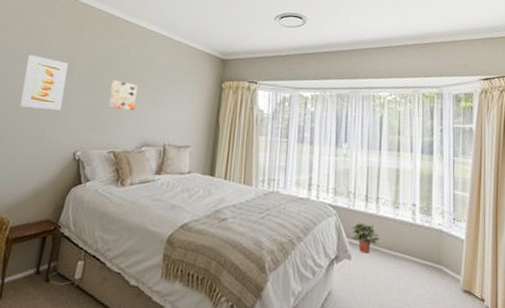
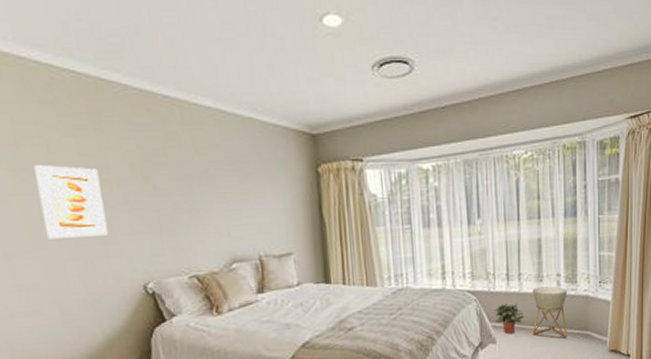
wall art: present [108,80,138,111] -> none [168,183,211,222]
planter: none [386,213,421,269] -> present [532,286,567,339]

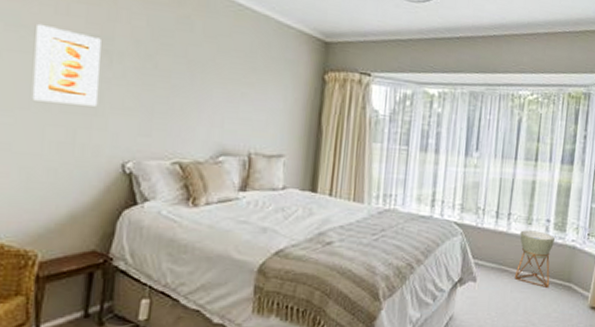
potted plant: present [494,303,524,335] -> none [477,242,509,275]

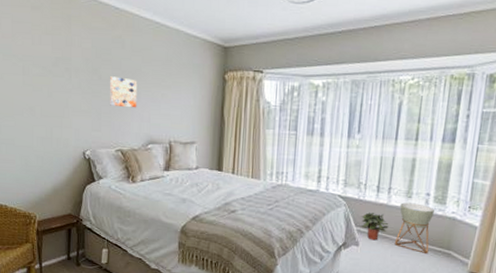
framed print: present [32,23,101,107] -> none [22,52,65,111]
wall art: none [167,65,209,109] -> present [110,76,138,108]
potted plant: none [477,242,509,275] -> present [360,212,389,241]

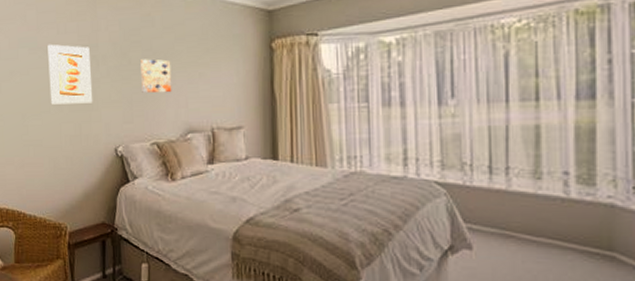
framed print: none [22,52,65,111] -> present [47,44,93,105]
potted plant: present [360,212,389,241] -> none [470,203,513,241]
planter: present [394,202,434,254] -> none [525,186,580,257]

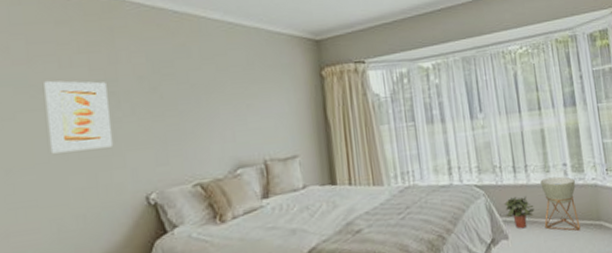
wall art: present [140,59,172,93] -> none [175,92,216,130]
potted plant: none [470,203,513,241] -> present [503,195,535,229]
planter: none [525,186,580,257] -> present [540,176,581,231]

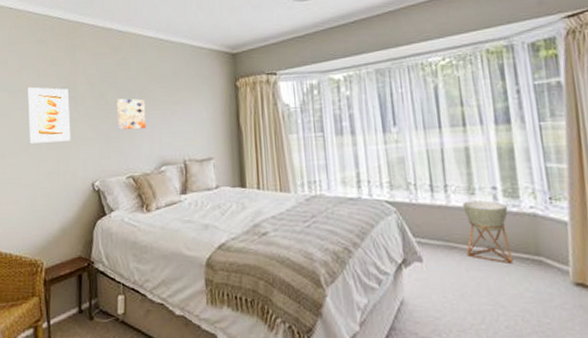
wall art: none [175,92,216,130] -> present [117,98,147,130]
potted plant: present [503,195,535,229] -> none [417,217,455,253]

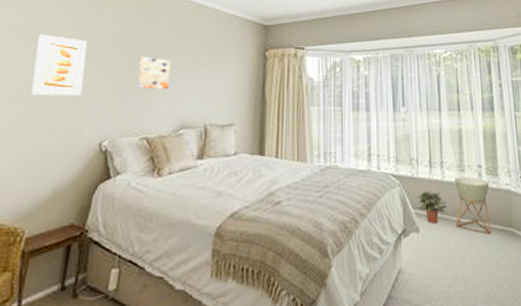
potted plant: none [417,217,455,253] -> present [417,191,447,224]

